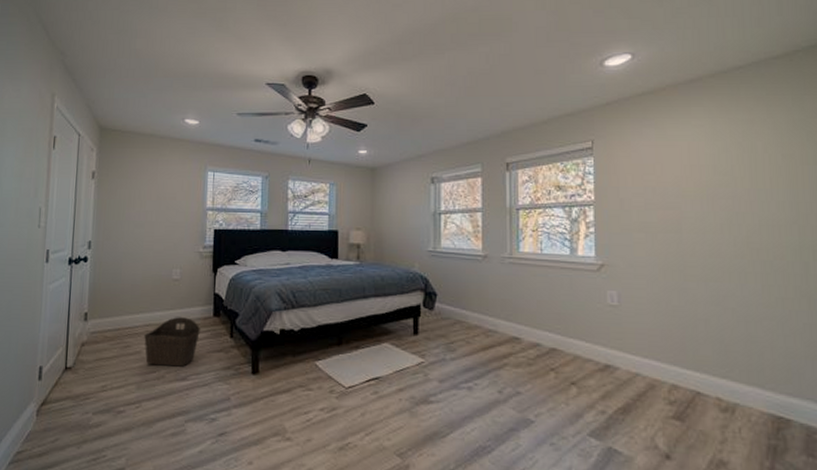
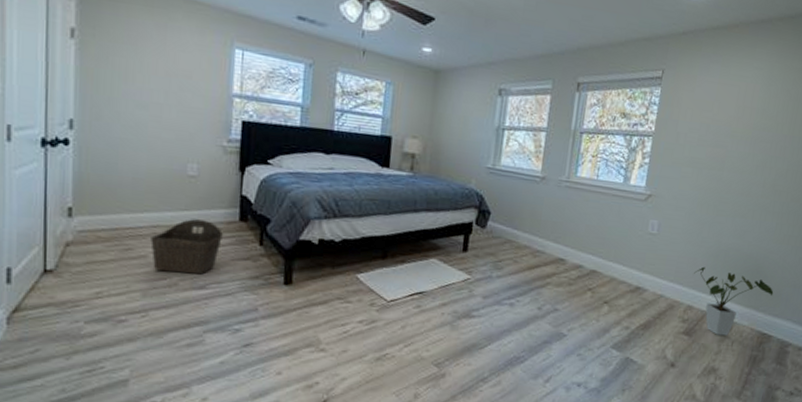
house plant: none [671,339,780,421] -> present [694,266,774,336]

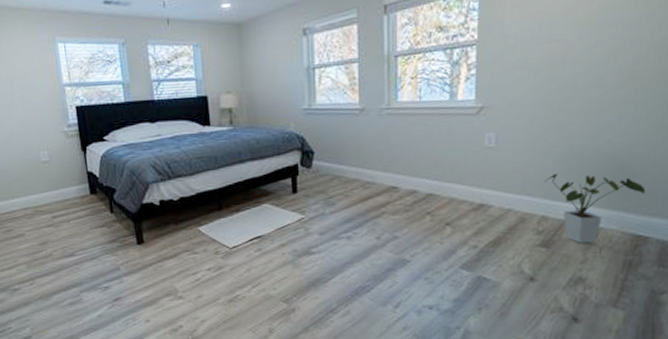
wicker basket: present [150,219,223,275] -> none [24,198,80,246]

